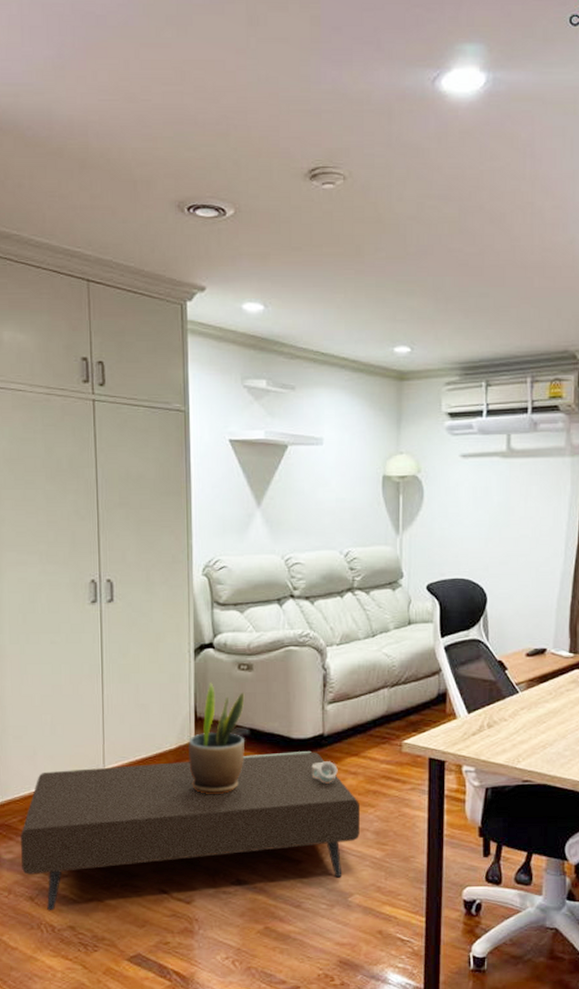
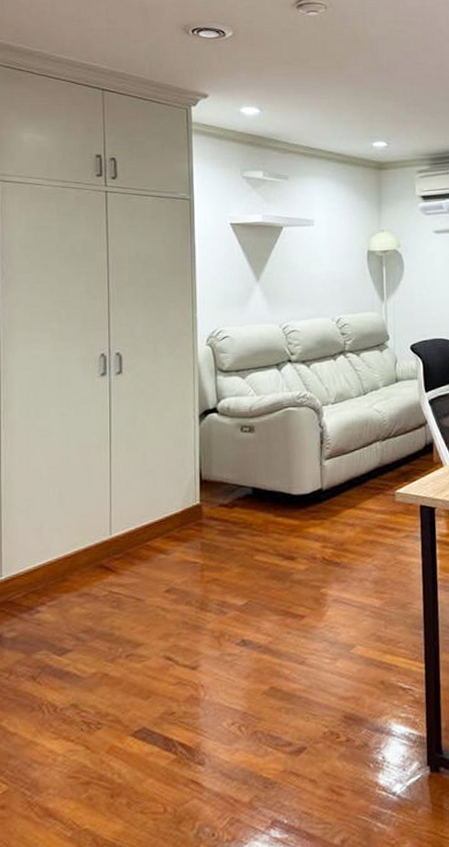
coffee table: present [20,751,361,911] -> none [23,506,359,690]
potted plant: present [187,683,245,794] -> none [193,446,248,556]
napkin ring: present [313,761,338,784] -> none [313,514,337,537]

